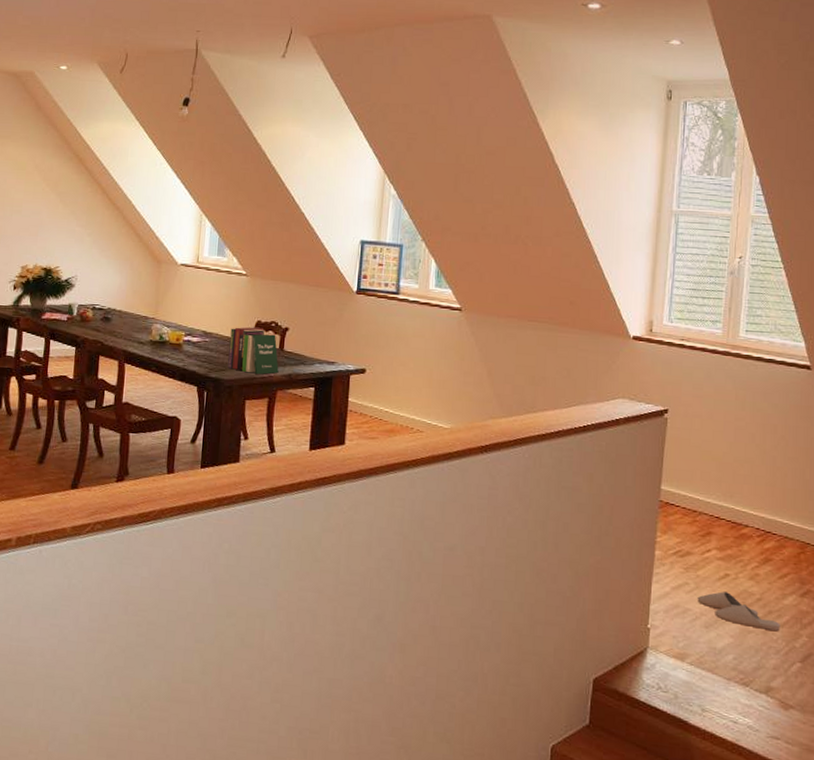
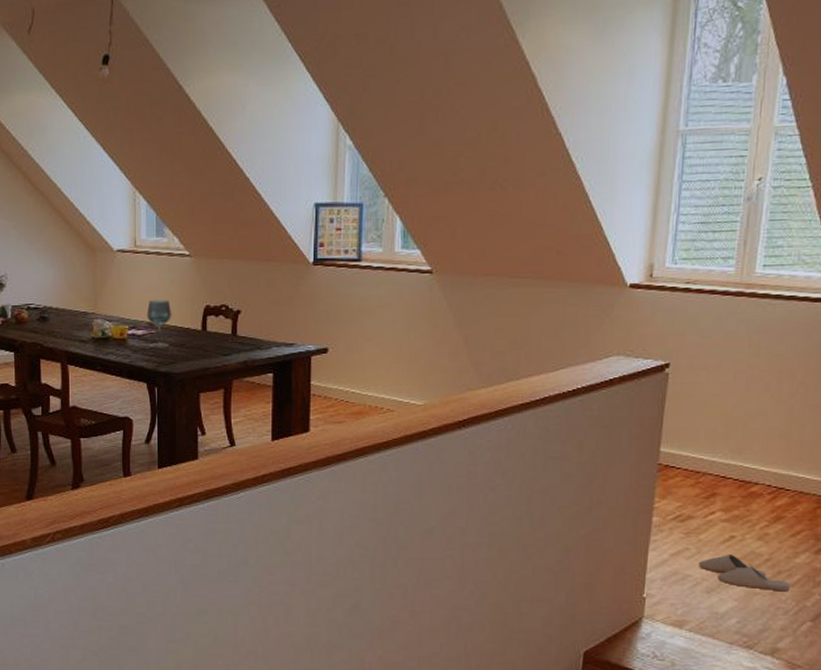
wine glass: none [202,311,226,356] -> present [146,300,172,349]
books: present [228,327,279,375] -> none [177,312,233,365]

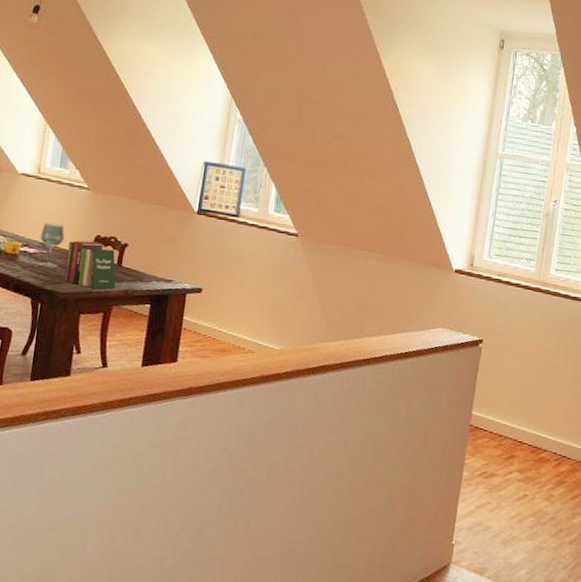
books: none [177,312,233,365] -> present [64,240,116,290]
slippers: present [698,553,791,592] -> none [498,510,569,548]

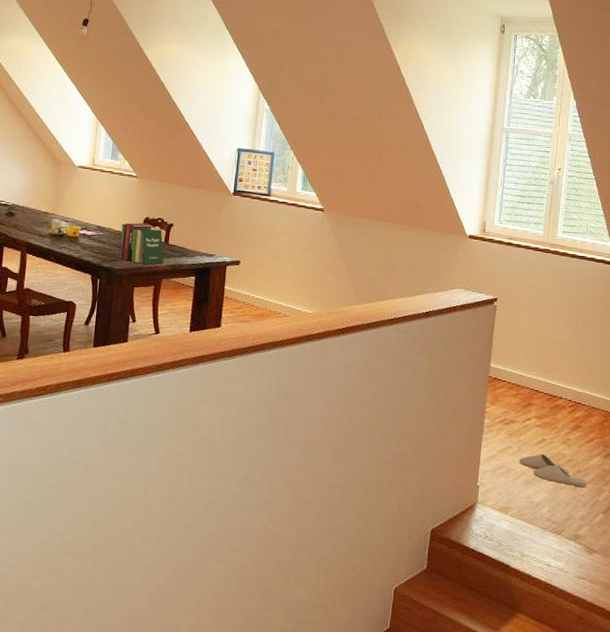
wine glass: present [38,223,65,269] -> none [96,208,118,248]
slippers: none [498,510,569,548] -> present [519,453,587,488]

